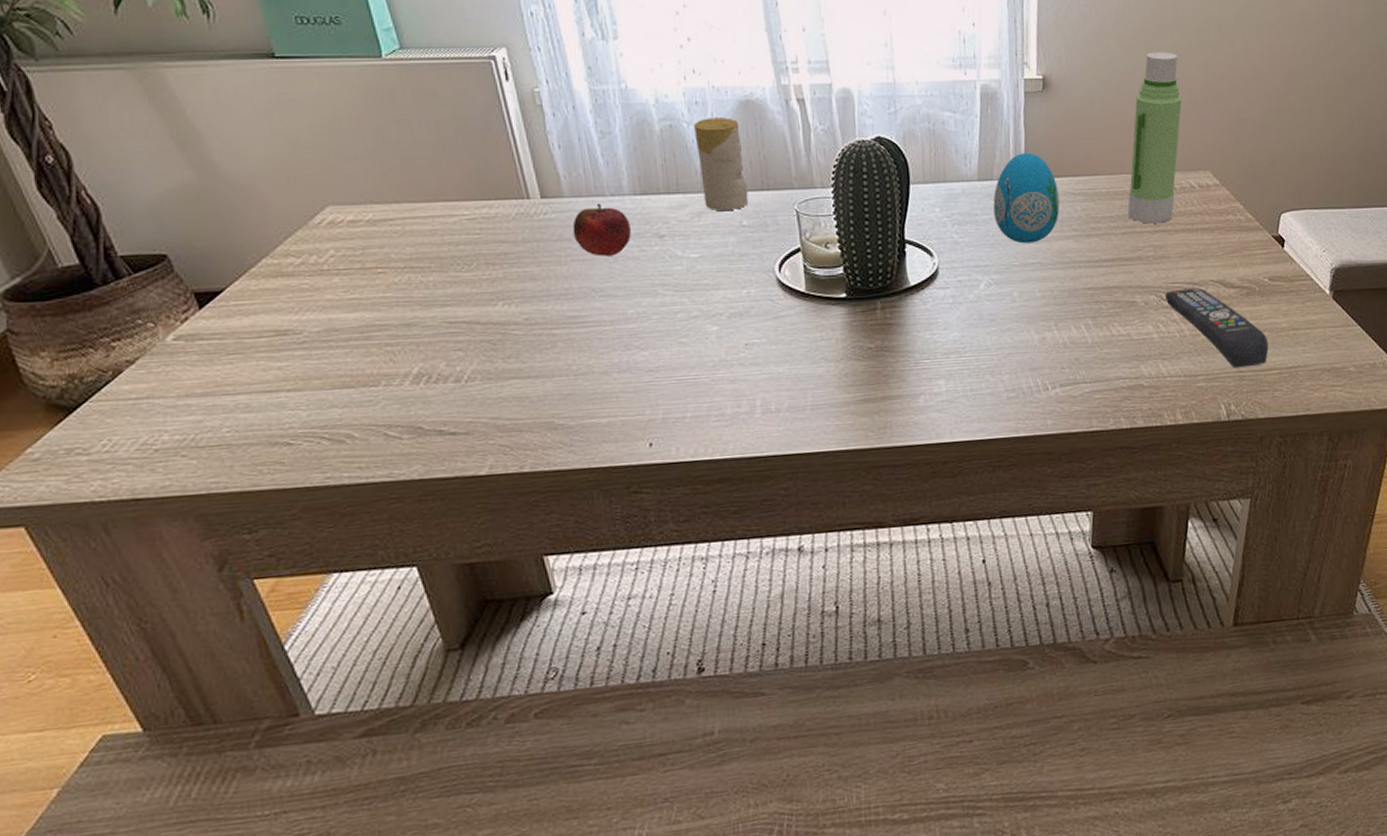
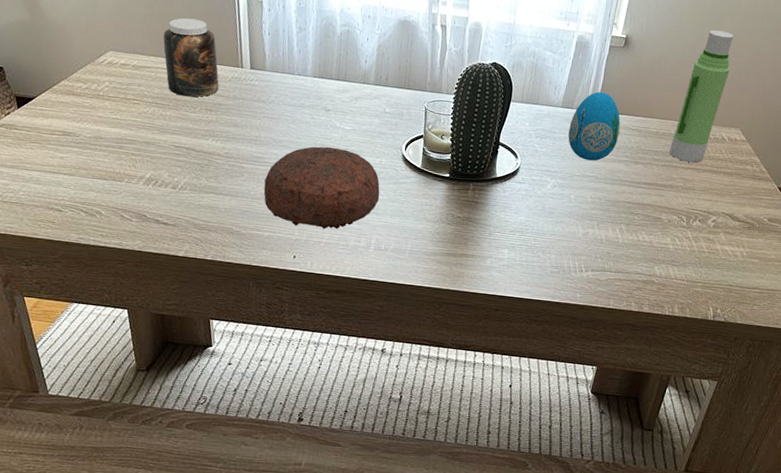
jar: none [404,142,500,251] -> present [163,17,219,97]
fruit: present [572,203,631,257] -> none [267,78,308,119]
decorative bowl: none [589,285,756,402] -> present [264,146,380,230]
candle: present [694,117,749,210] -> none [362,29,396,100]
remote control: present [1164,288,1269,368] -> none [684,215,757,284]

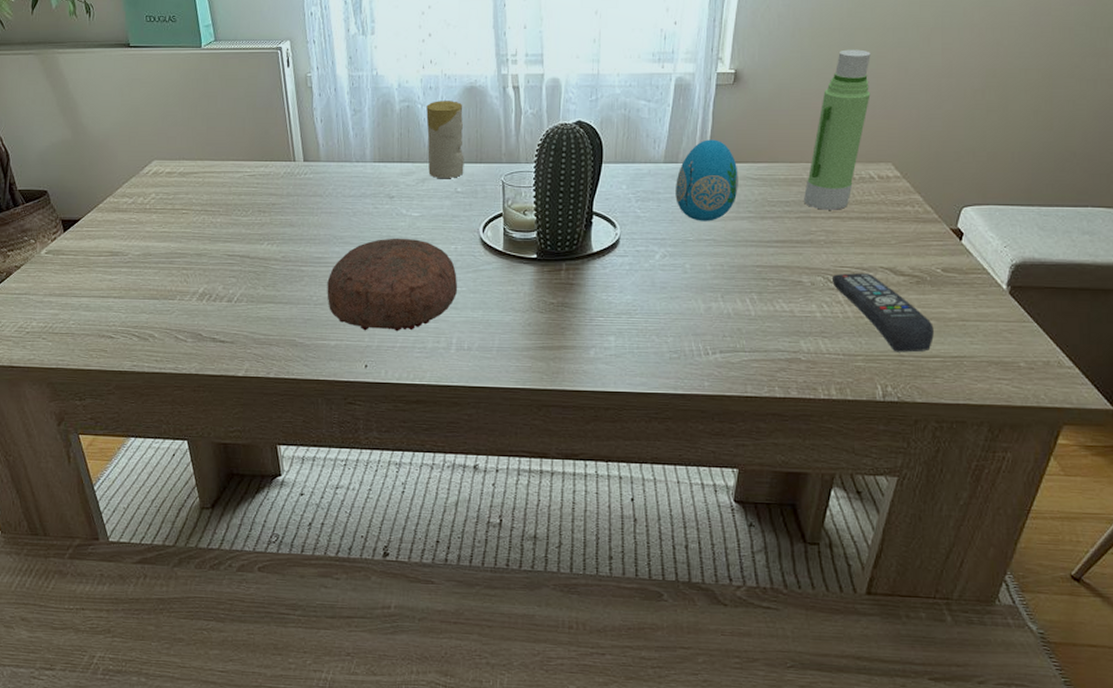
jar: present [163,17,219,97] -> none [208,115,271,200]
candle: none [362,29,396,100] -> present [426,101,464,178]
remote control: none [684,215,757,284] -> present [831,273,934,353]

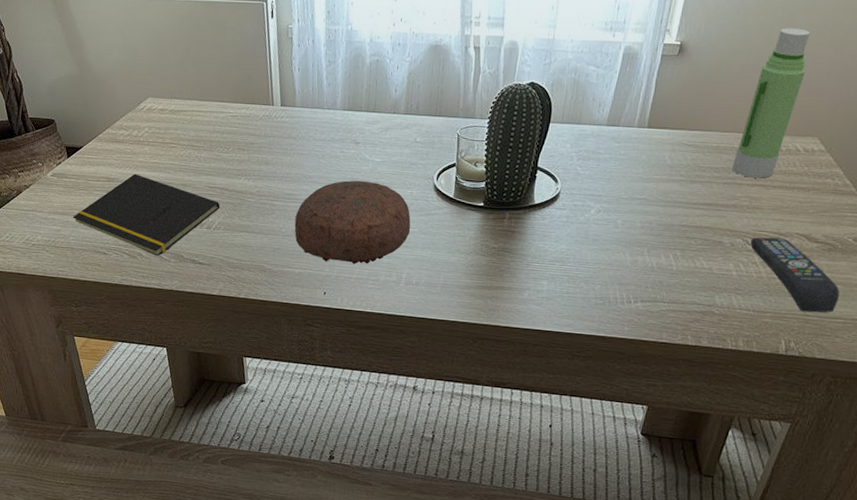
notepad: none [71,245,241,337] -> present [72,173,220,256]
candle: present [426,101,464,178] -> none [392,56,427,129]
decorative egg: present [675,139,738,222] -> none [614,106,674,182]

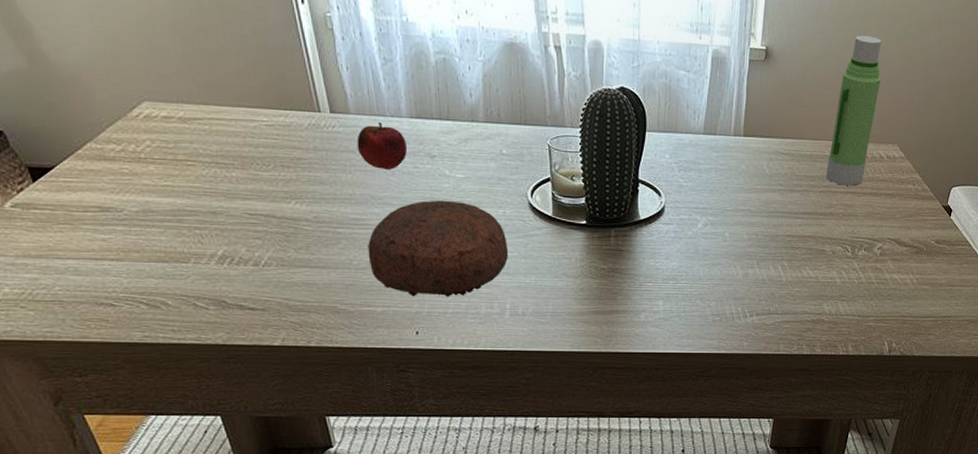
notepad: present [72,173,220,256] -> none [54,200,268,304]
fruit: none [297,113,338,154] -> present [357,121,407,170]
remote control: present [750,237,840,313] -> none [849,243,928,313]

